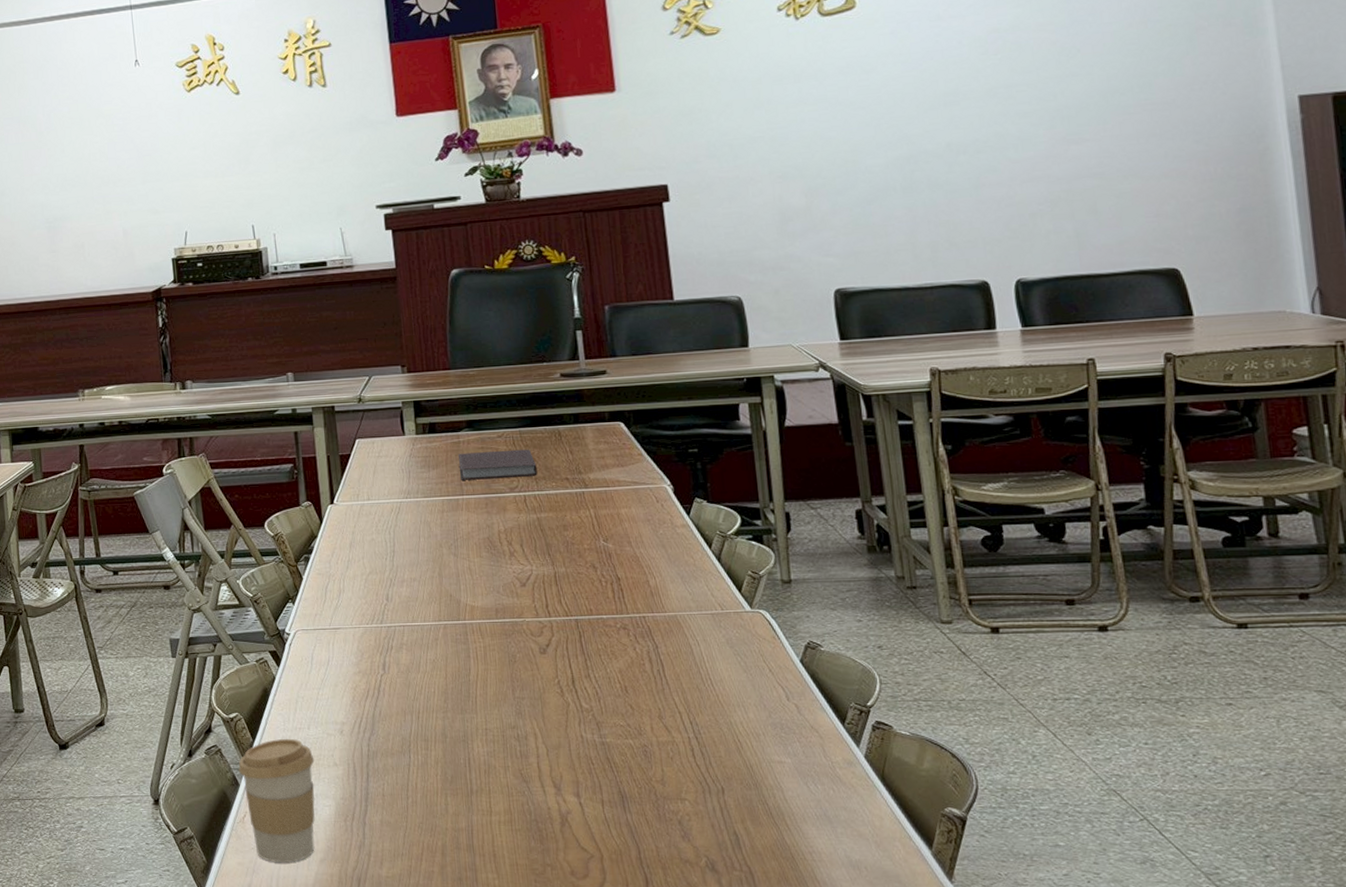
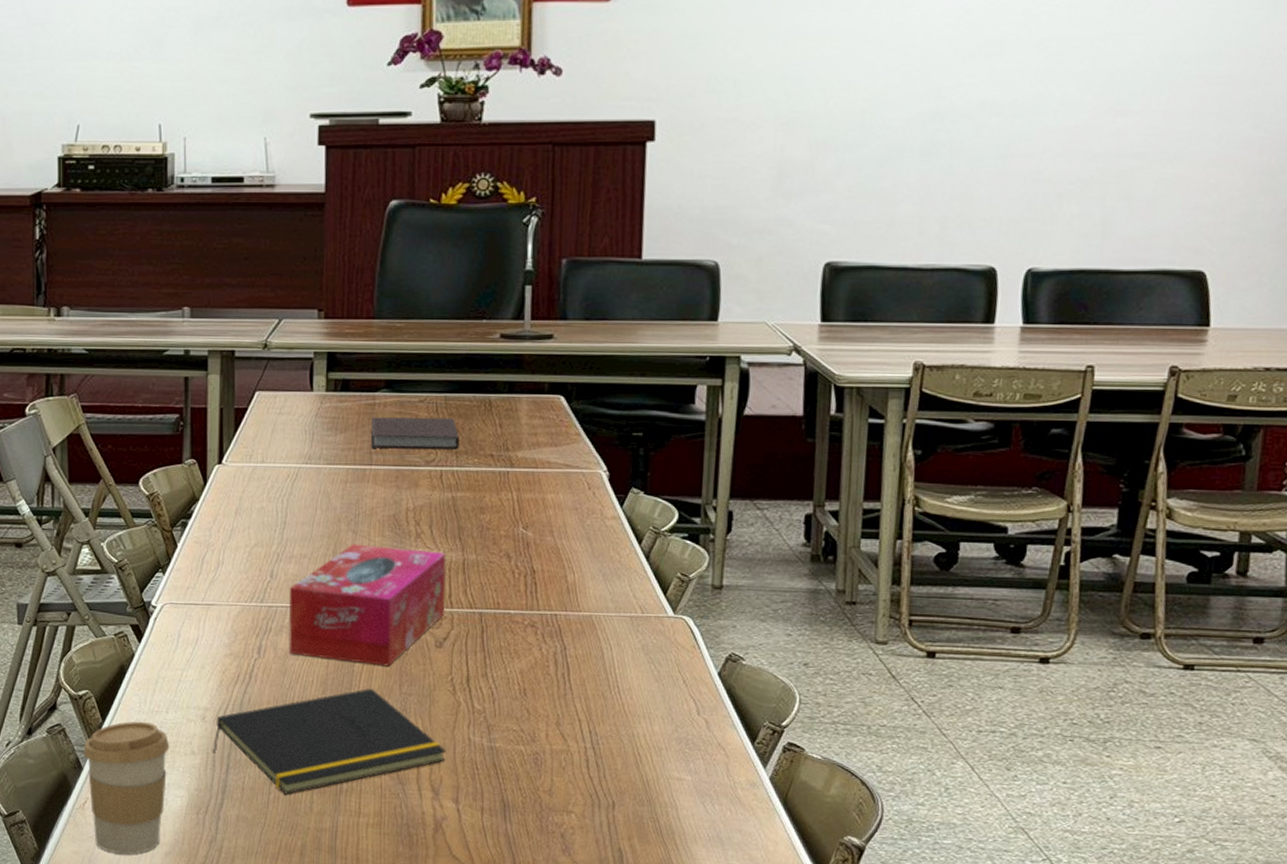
notepad: none [353,694,563,798] -> present [213,688,446,794]
tissue box: none [404,565,545,674] -> present [288,544,447,667]

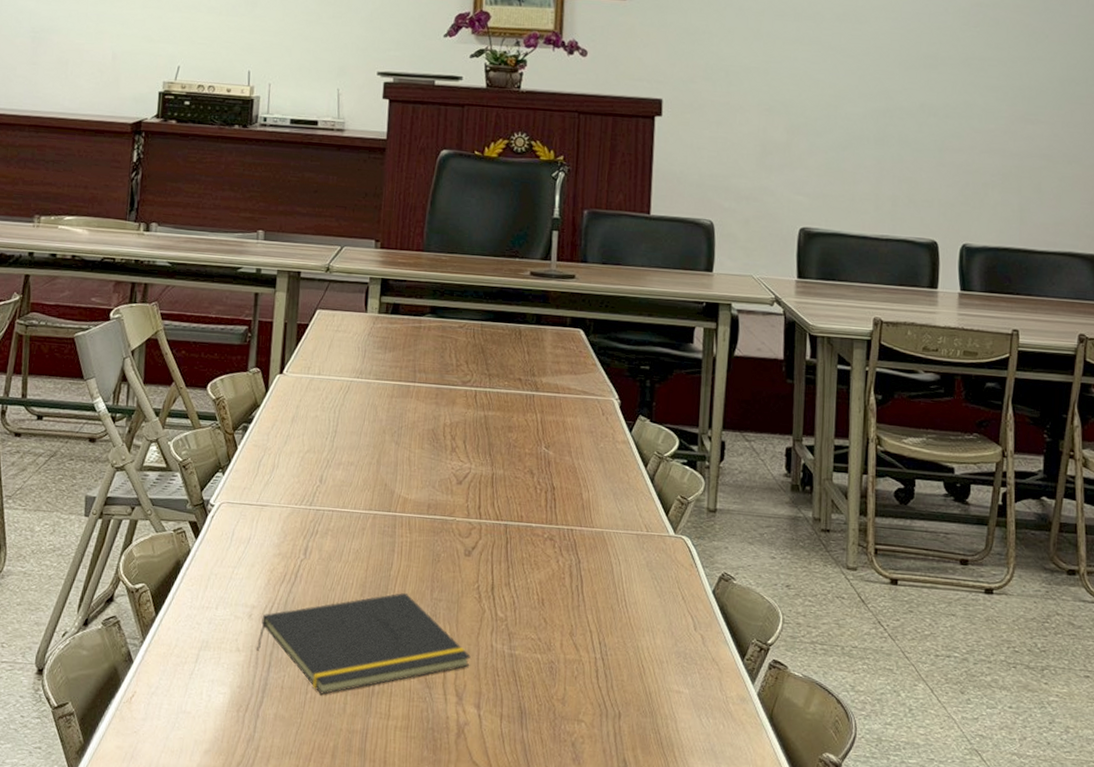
coffee cup: present [83,721,170,855] -> none [135,616,217,751]
tissue box: present [288,544,447,667] -> none [332,454,477,572]
notebook: present [371,417,459,450] -> none [415,339,493,372]

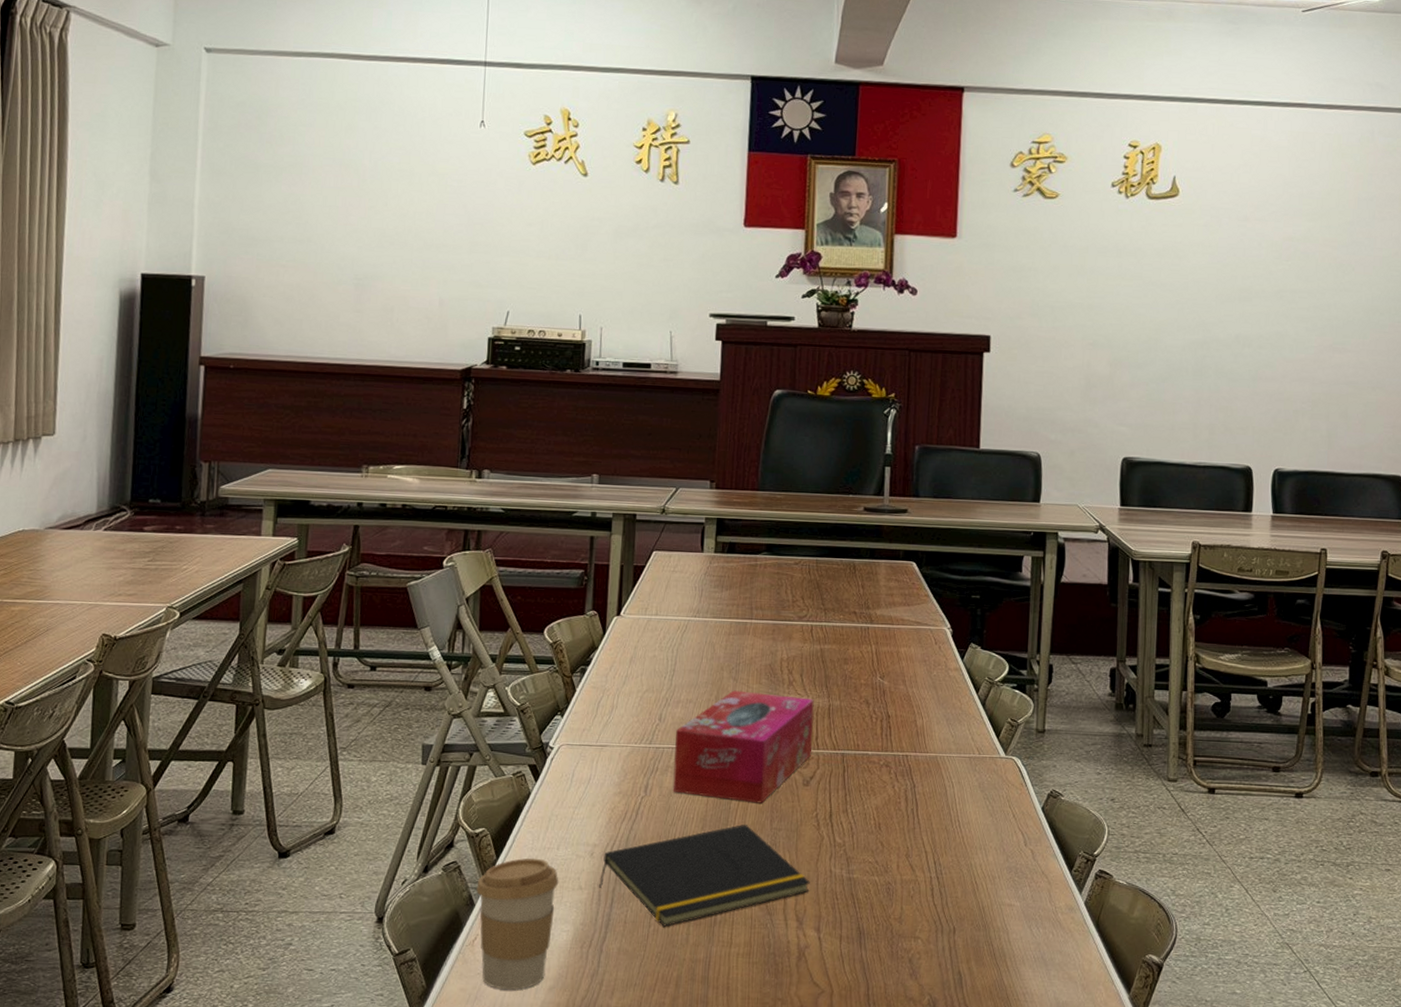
coffee cup: none [135,616,217,751] -> present [476,858,559,991]
tissue box: none [332,454,477,572] -> present [672,690,814,804]

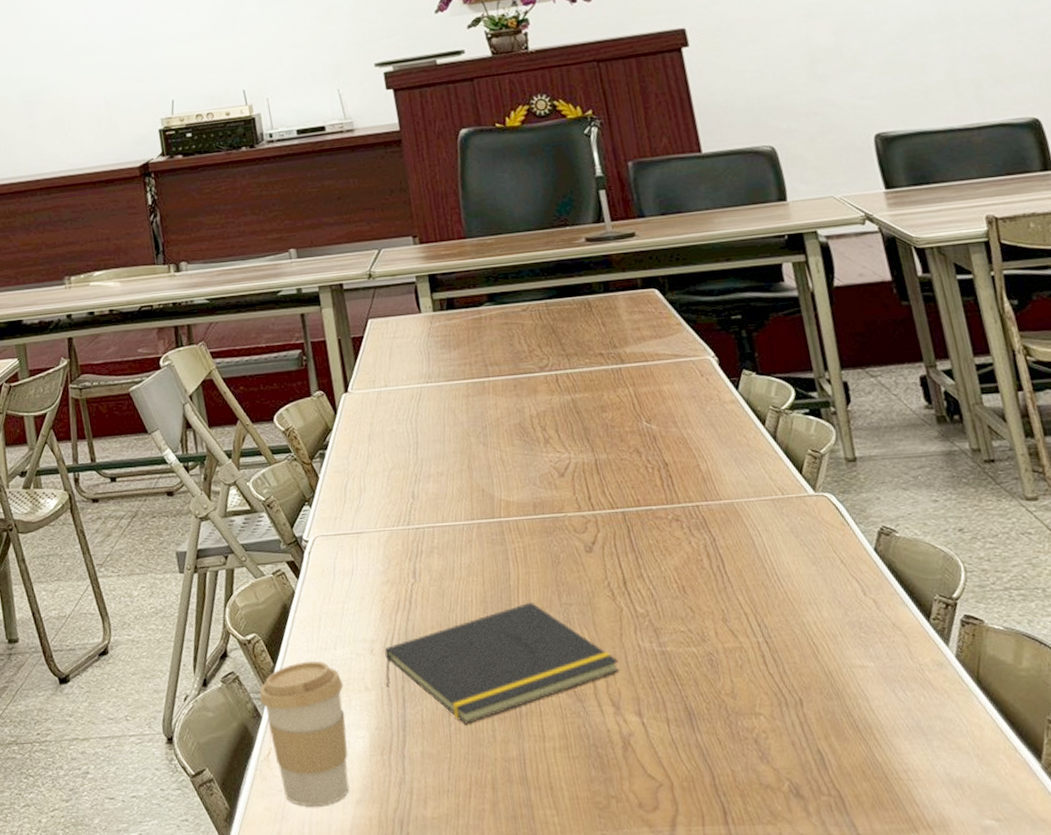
tissue box: present [672,690,814,804] -> none [432,455,588,578]

